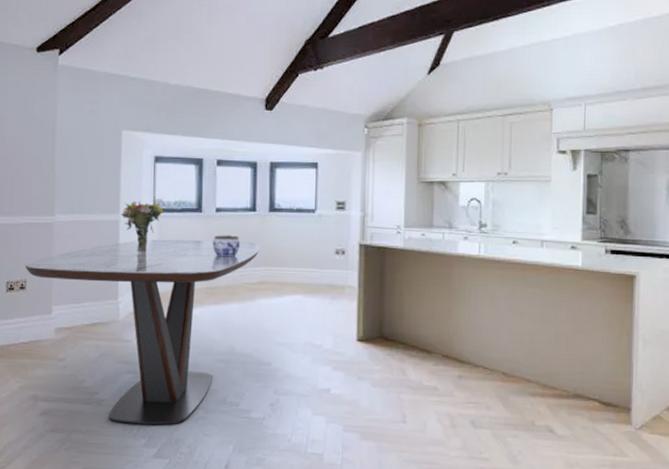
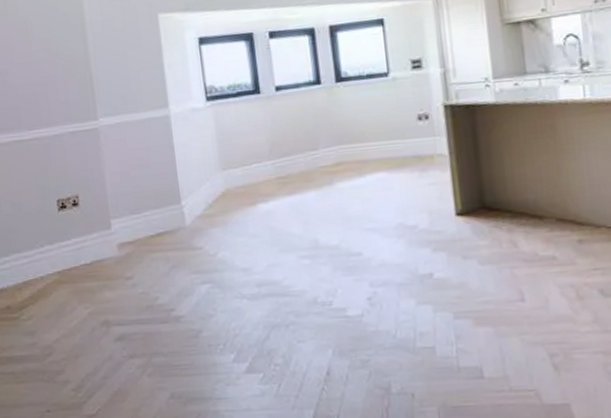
dining table: present [25,239,261,426] -> none [74,119,332,340]
bouquet: present [120,200,165,253] -> none [170,90,218,149]
jar: present [212,235,240,257] -> none [276,114,309,141]

